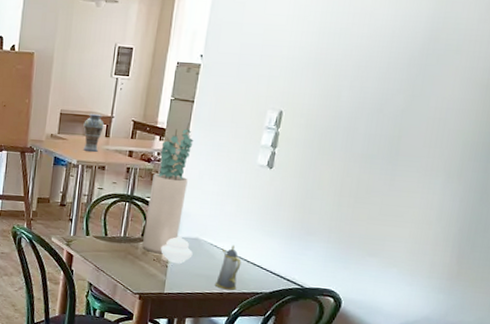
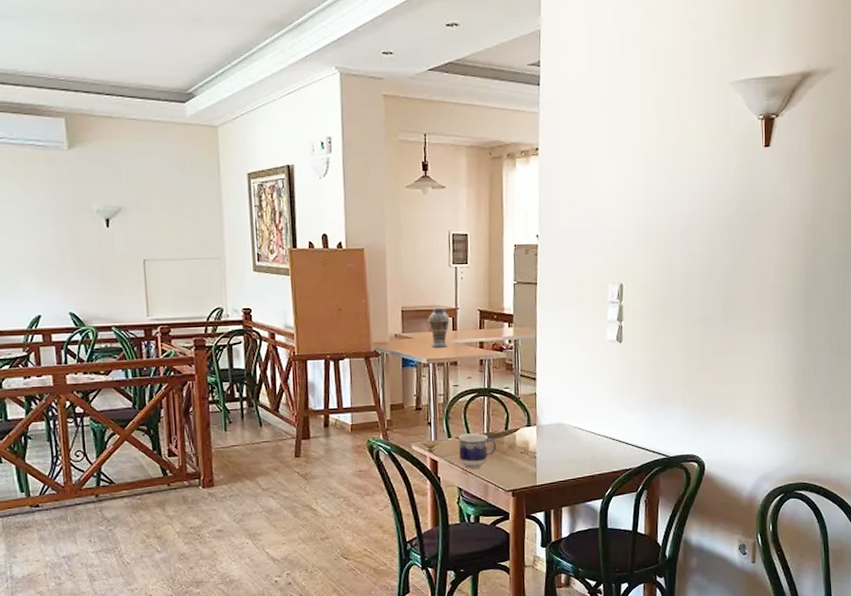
cup: none [94,234,132,268] -> present [459,433,497,469]
vase: present [142,122,194,254] -> none [506,305,543,446]
sugar bowl: present [160,235,193,264] -> none [526,422,559,452]
coffee pot: present [215,245,242,291] -> none [586,425,607,472]

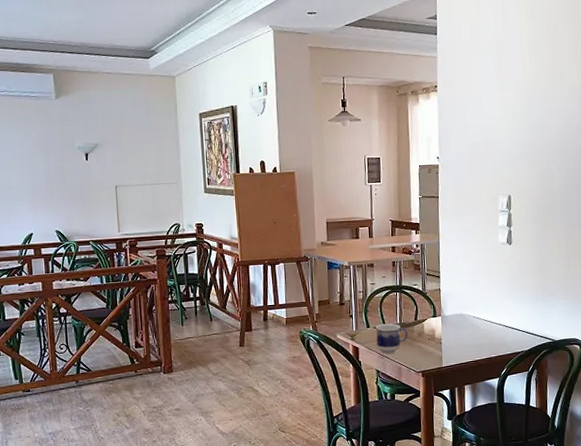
vase: present [428,306,450,348] -> none [348,218,367,253]

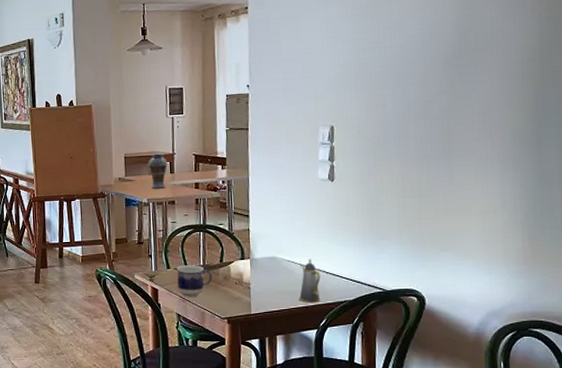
vase: none [348,218,367,253] -> present [148,152,168,189]
coffee pot: none [484,314,502,354] -> present [299,259,321,303]

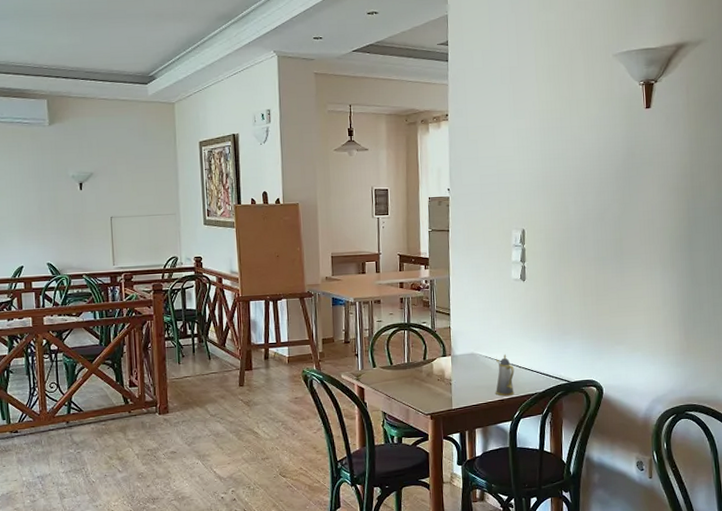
vase: present [148,152,168,189] -> none [354,252,374,288]
cup: present [177,265,213,297] -> none [382,363,416,395]

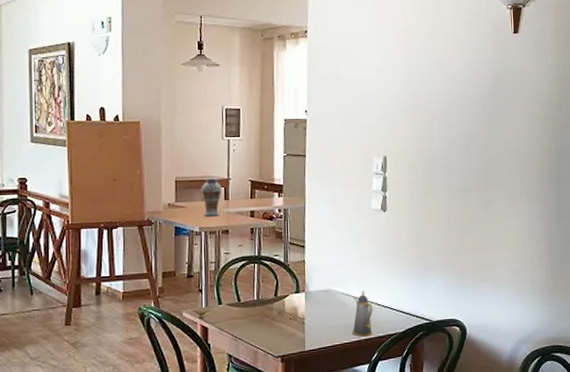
vase: none [354,252,374,288] -> present [201,177,222,217]

